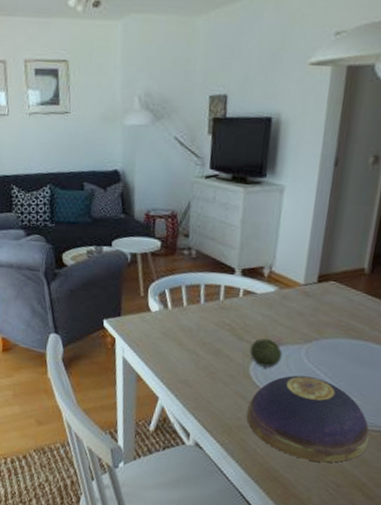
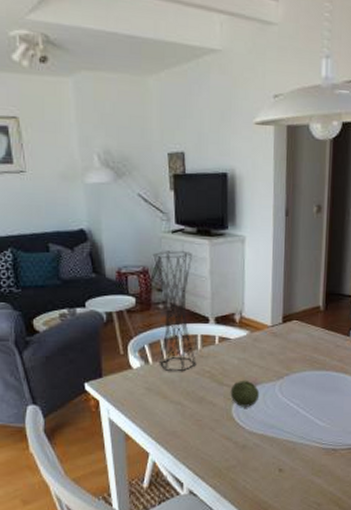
vase: none [178,196,224,321] -> present [153,251,196,372]
decorative bowl: present [246,375,370,463] -> none [233,410,340,487]

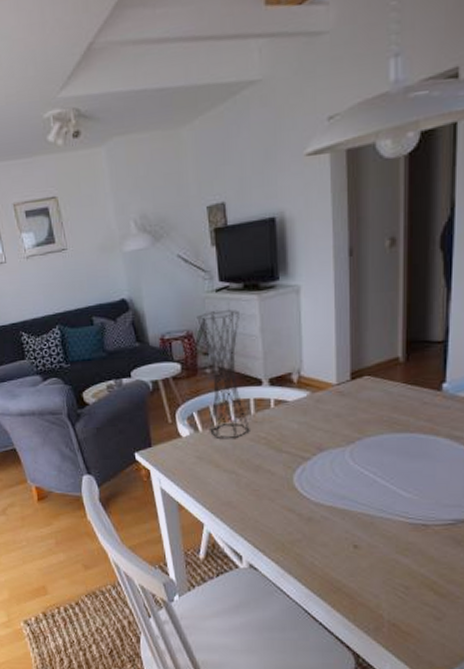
fruit: present [230,380,260,407] -> none [290,445,326,476]

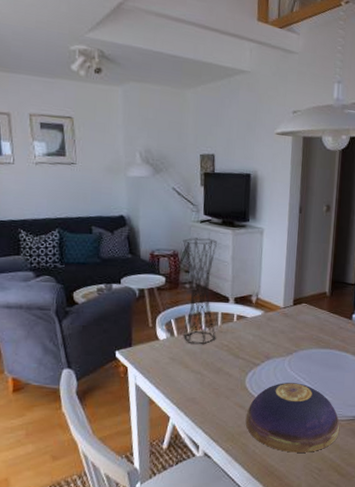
decorative bowl: none [298,479,433,566] -> present [245,383,340,453]

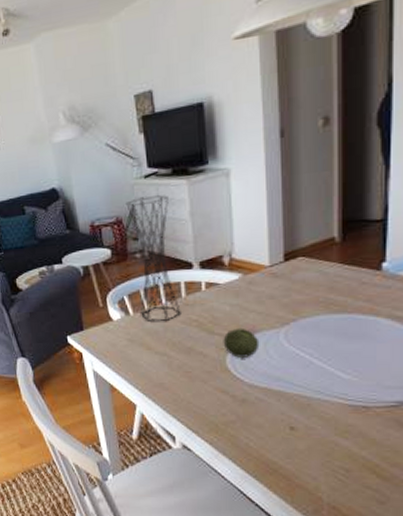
fruit: none [245,354,271,379] -> present [223,327,260,358]
decorative bowl: present [245,383,340,453] -> none [231,360,374,448]

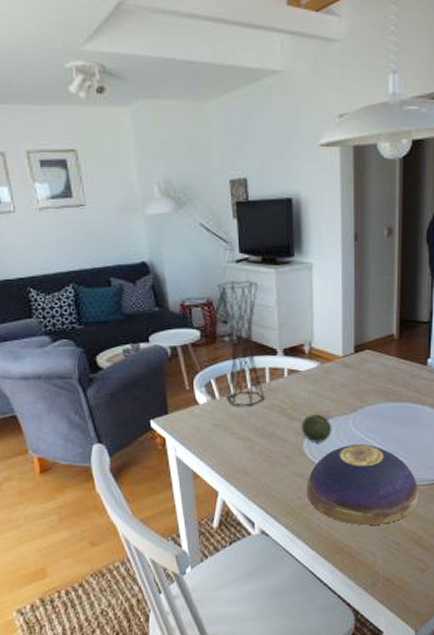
decorative bowl: none [231,360,374,448] -> present [306,444,420,526]

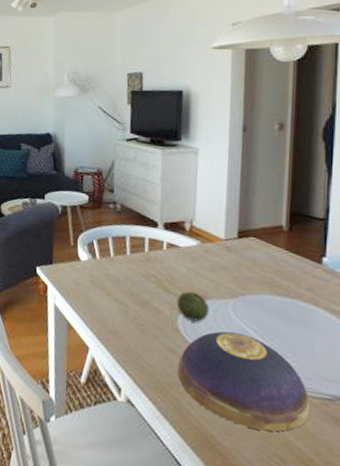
vase: present [217,281,265,407] -> none [106,156,145,271]

